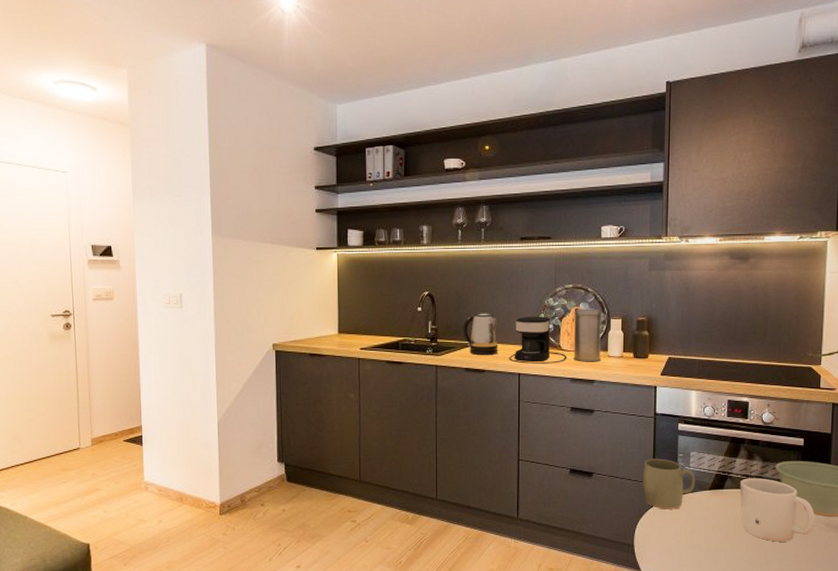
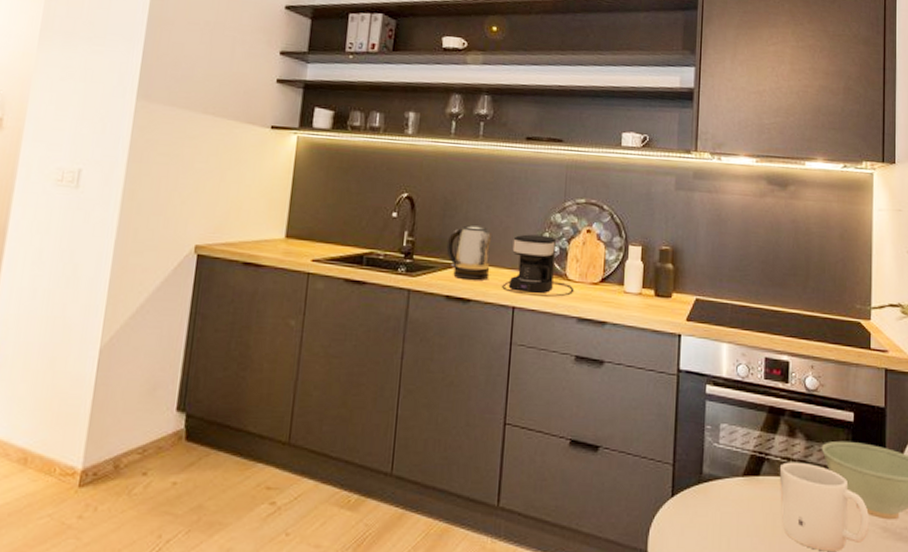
canister: present [573,309,601,362] -> none [582,229,618,299]
mug: present [642,458,696,509] -> none [660,430,726,501]

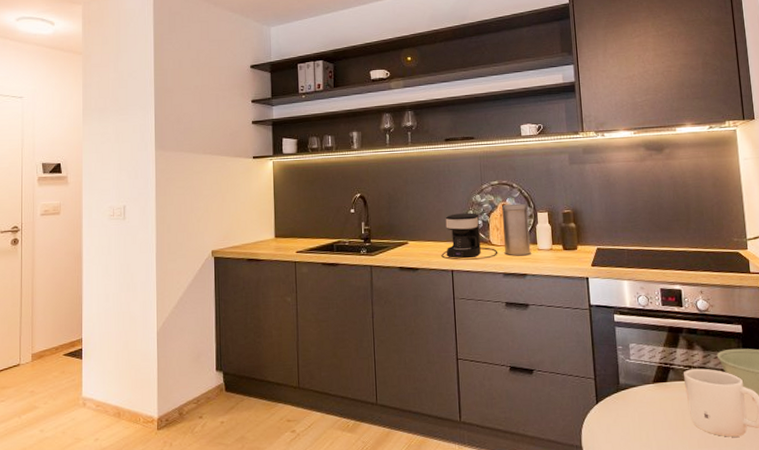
kettle: present [446,225,493,280] -> none [394,212,431,253]
canister: none [582,229,618,299] -> present [501,203,531,256]

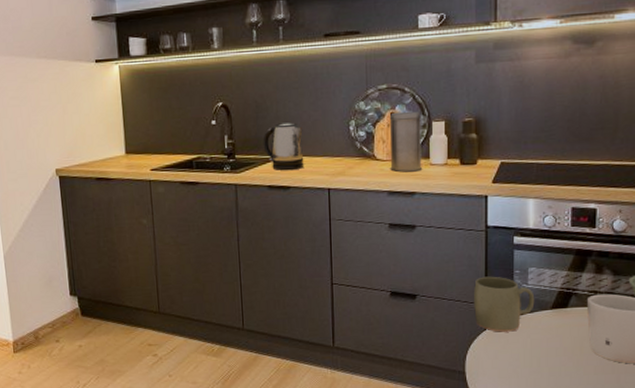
kettle: none [394,212,431,253] -> present [263,122,304,170]
coffee maker: present [441,213,497,260] -> none [317,123,382,178]
mug: none [583,351,638,406] -> present [473,276,535,332]

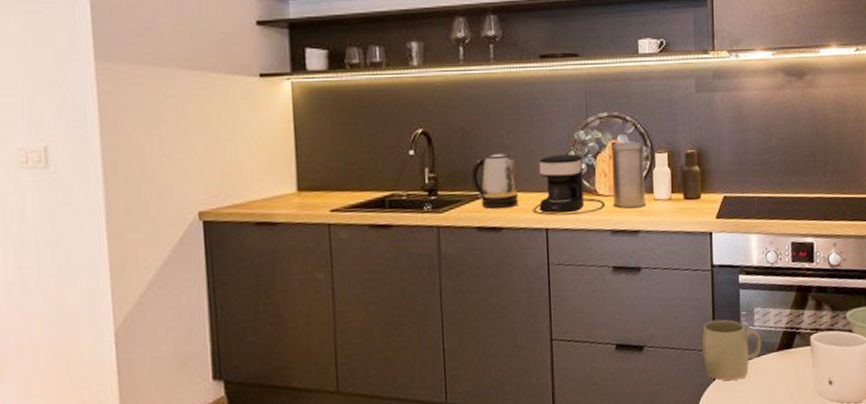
coffee maker: none [317,123,382,178] -> present [533,154,604,216]

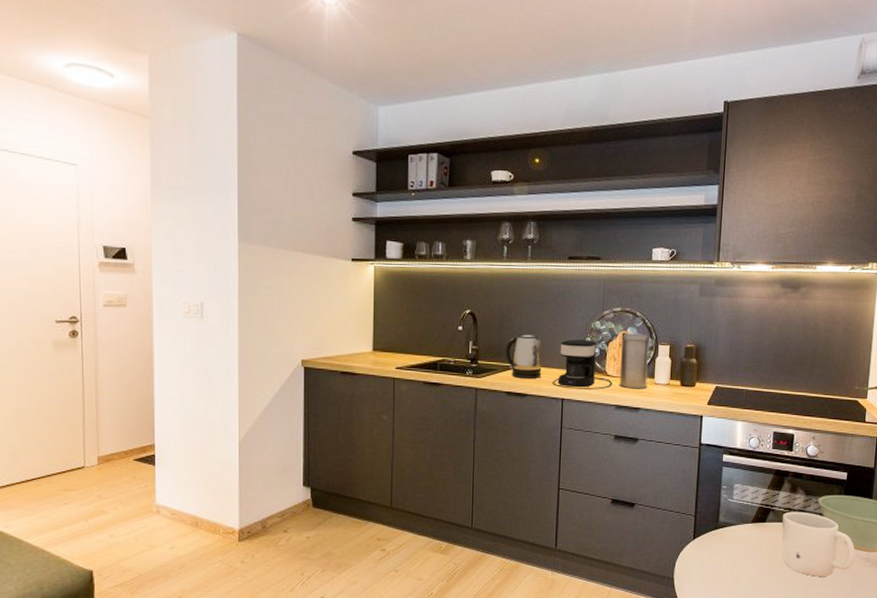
mug: present [701,319,762,381] -> none [684,490,738,542]

